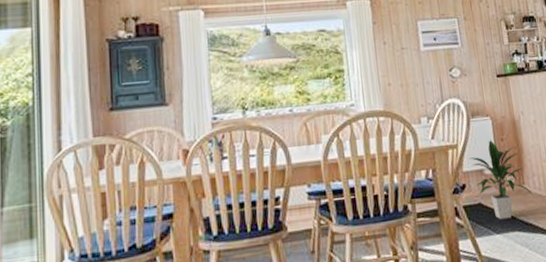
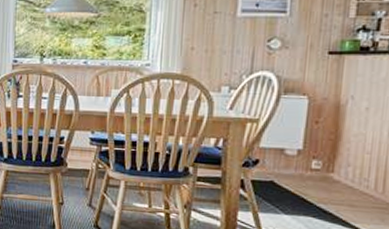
indoor plant: present [468,140,534,220] -> none [269,120,343,203]

